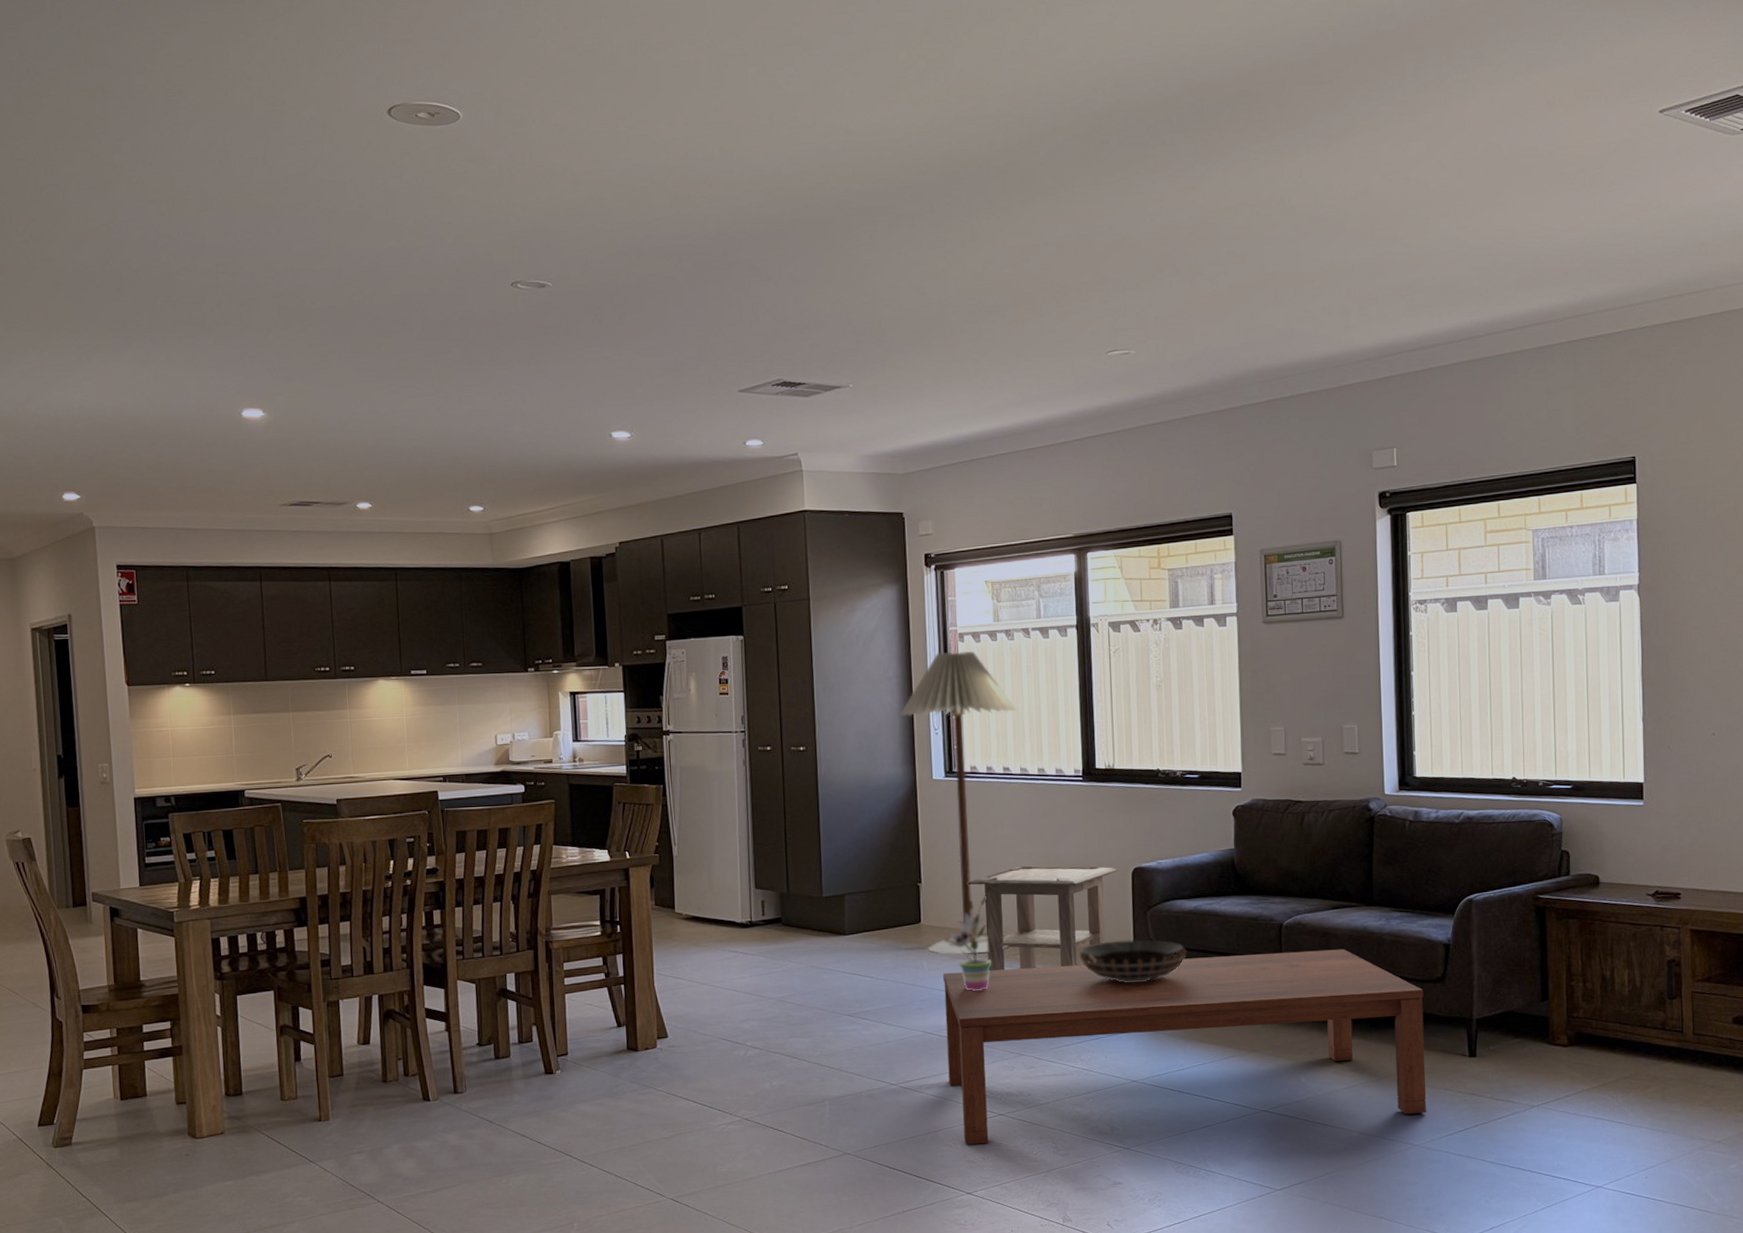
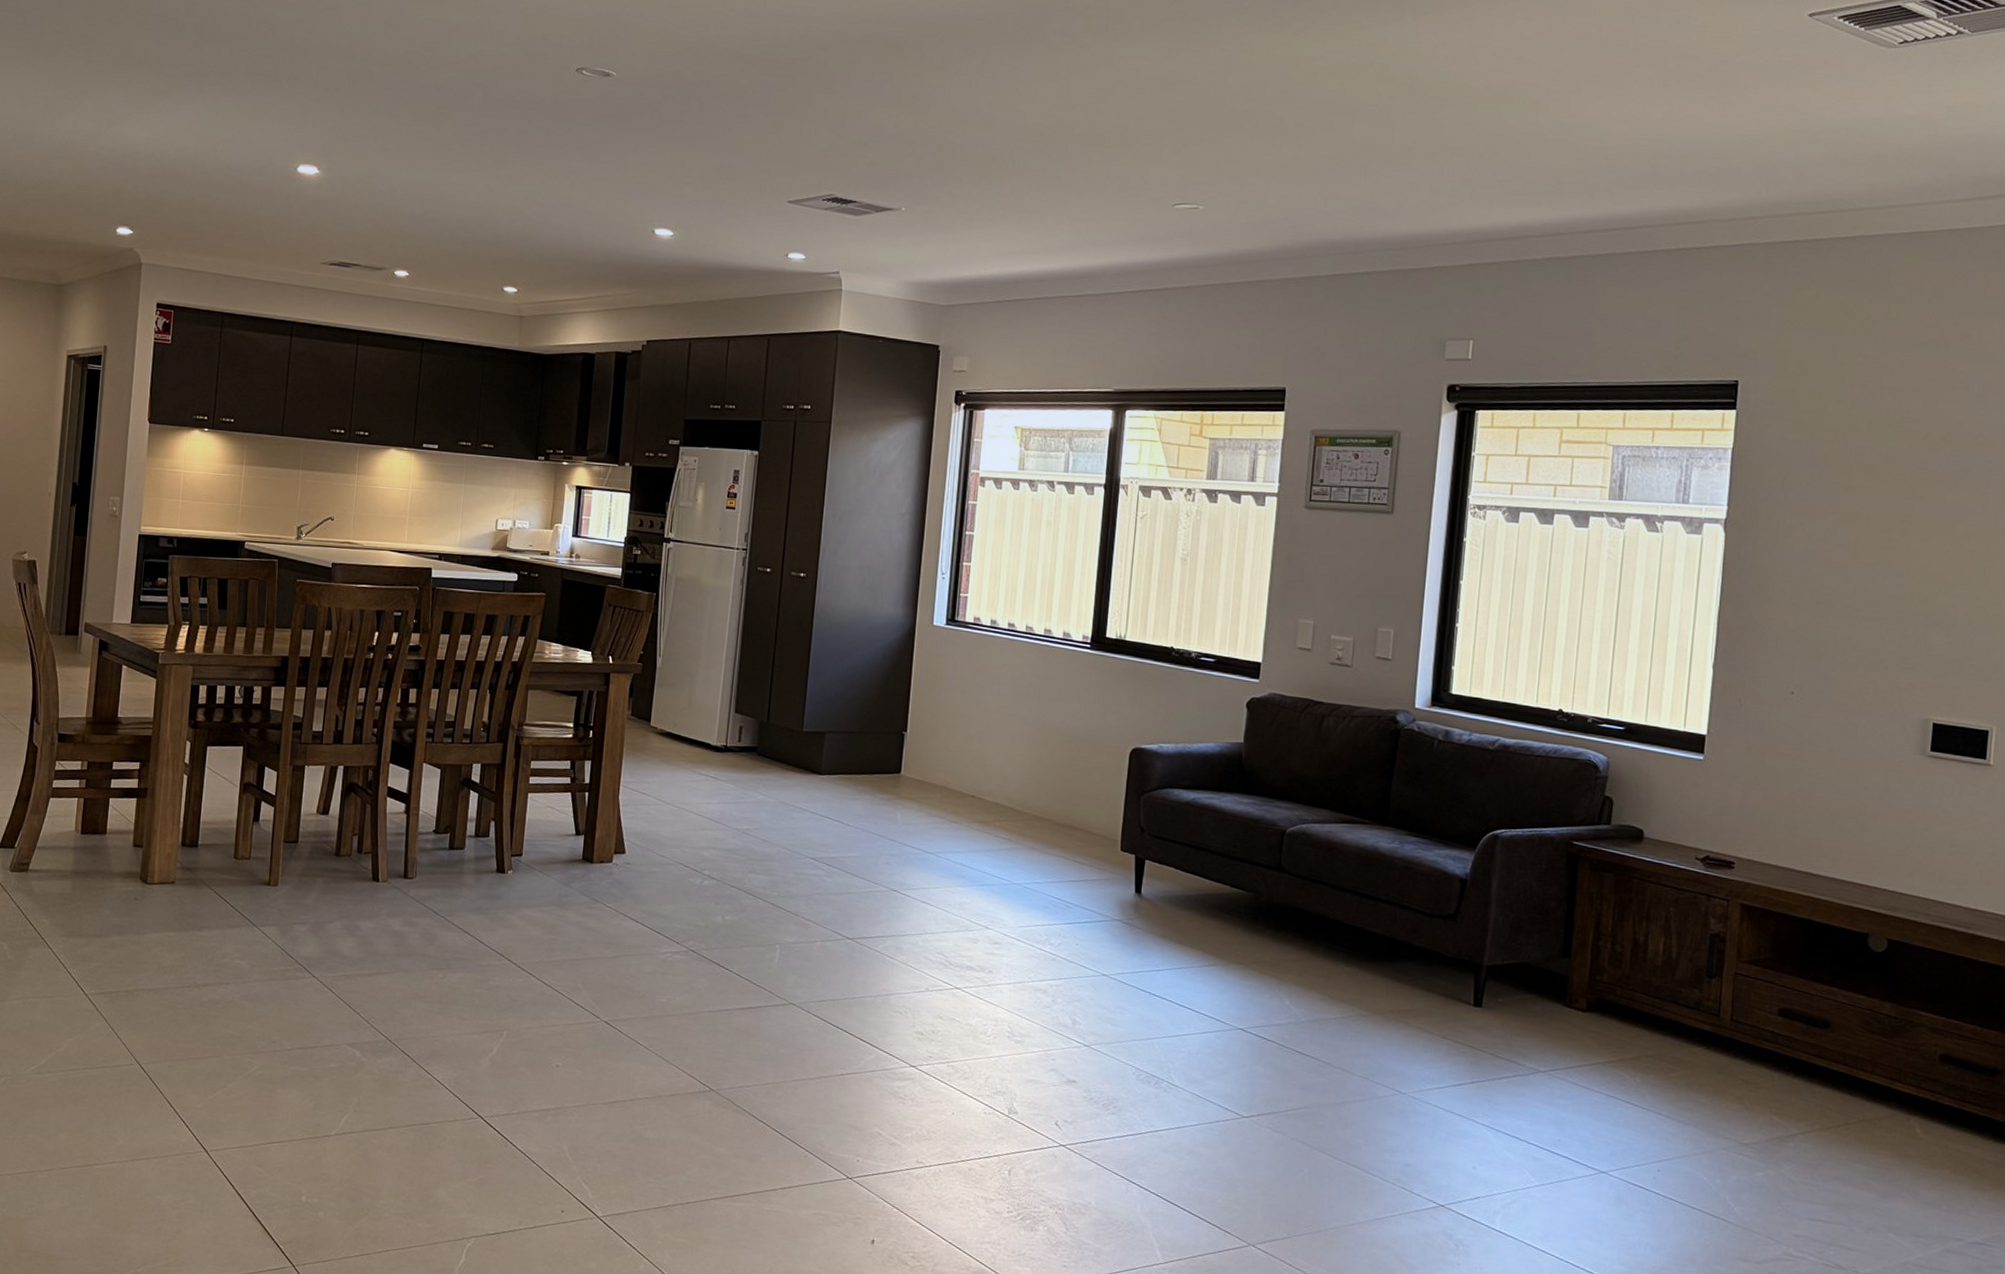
floor lamp: present [899,651,1017,955] -> none [903,495,1031,815]
coffee table: present [943,949,1427,1145] -> none [907,829,1432,1060]
potted plant: present [947,895,992,991] -> none [925,754,974,854]
side table: present [968,866,1118,971] -> none [956,729,1116,844]
decorative bowl: present [1080,939,1186,983] -> none [1063,822,1178,871]

